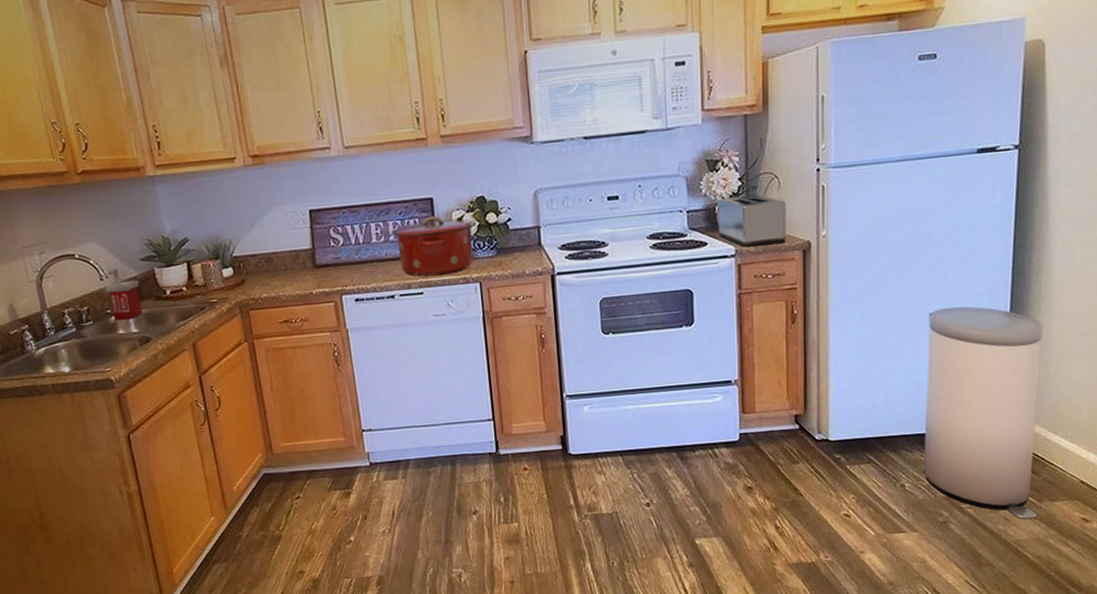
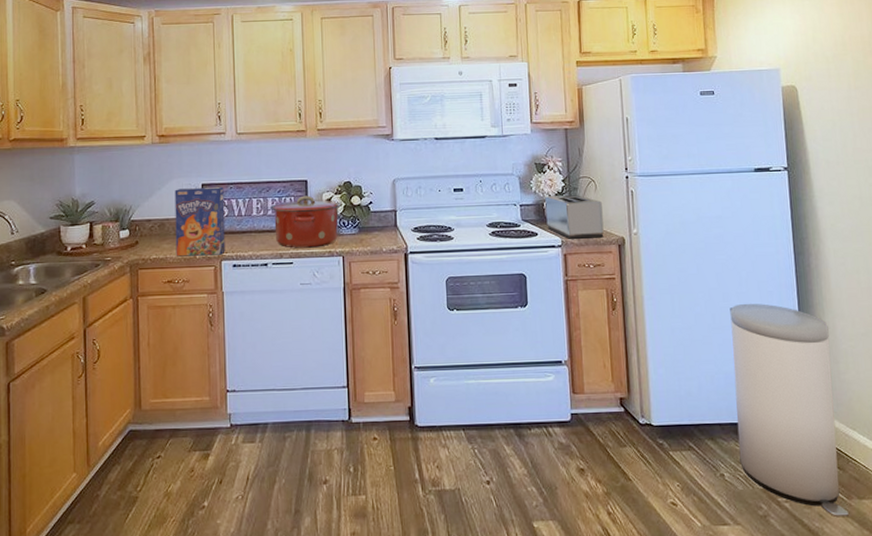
soap dispenser: present [105,269,143,321] -> none [14,225,44,272]
cereal box: none [278,212,345,294] -> present [175,187,225,257]

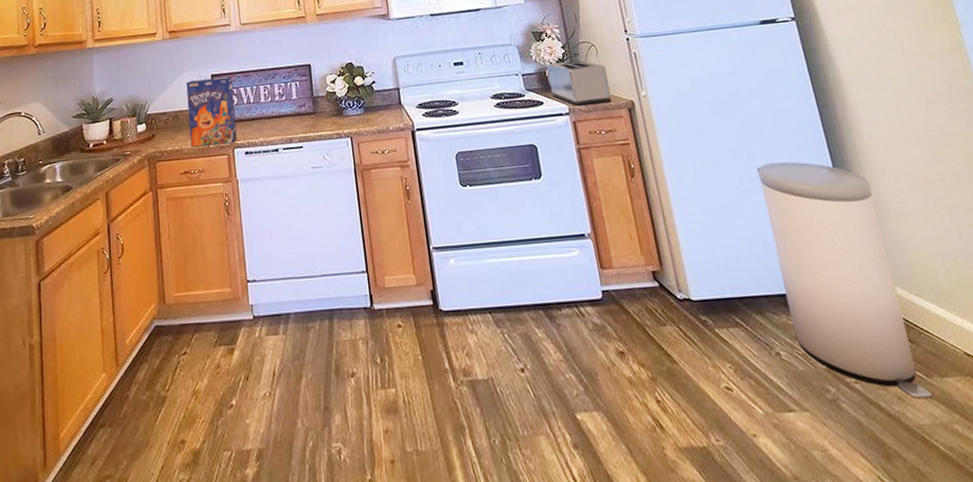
casserole: present [270,195,342,248] -> none [277,79,346,132]

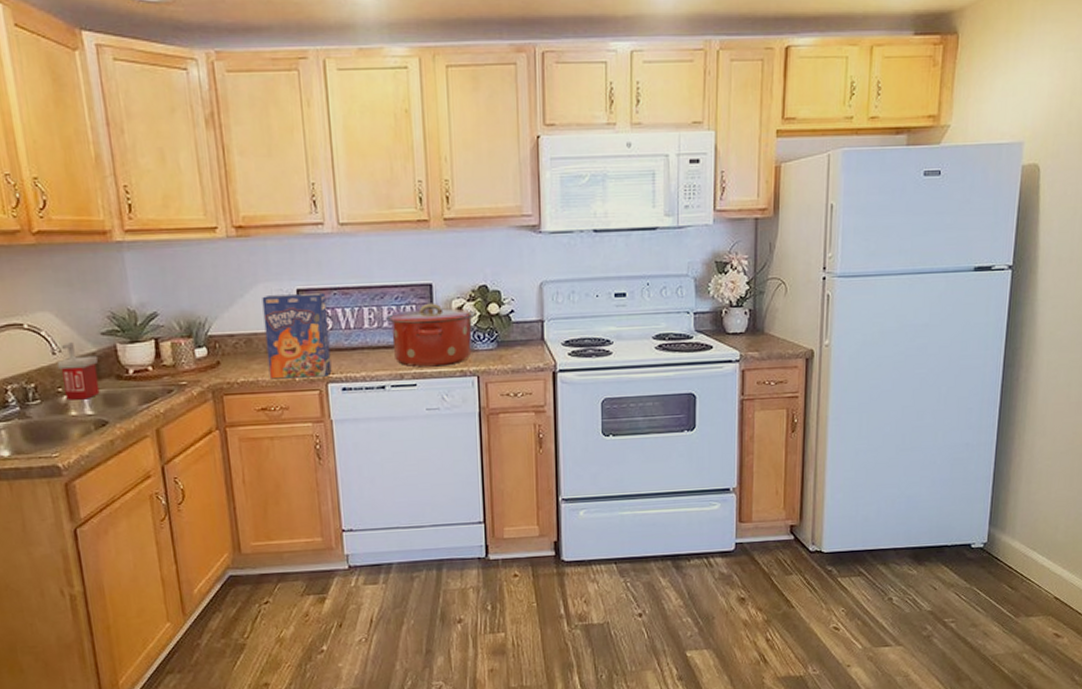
soap dispenser: none [41,125,69,171] -> present [58,342,100,400]
casserole: none [277,79,346,132] -> present [386,303,476,368]
toaster: present [546,60,612,107] -> none [724,300,791,354]
pedal bin: present [757,161,934,400] -> none [911,421,1027,635]

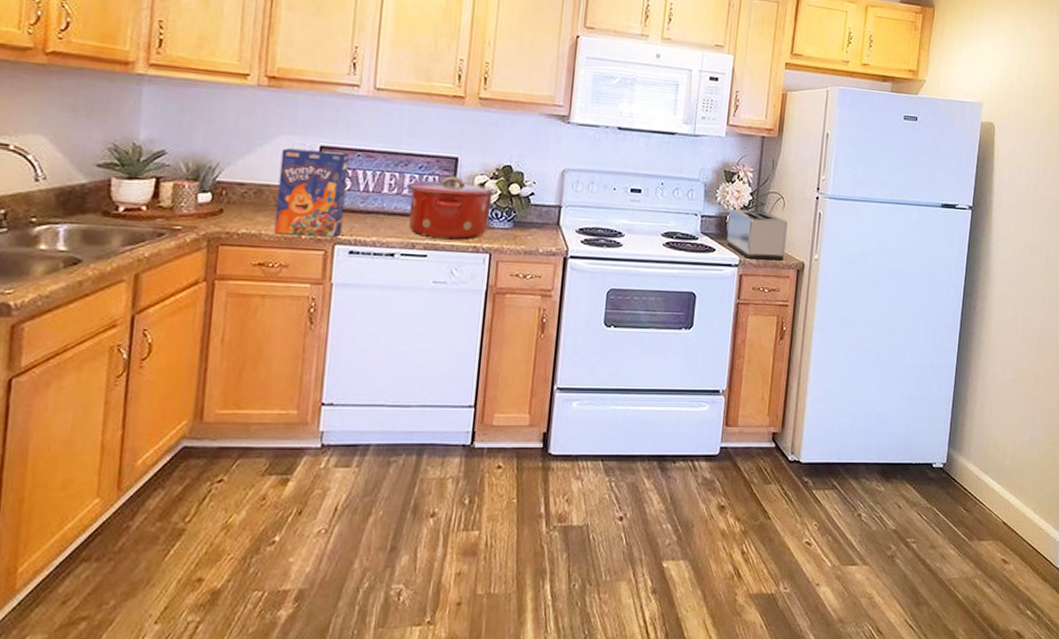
soap dispenser: present [58,342,100,400] -> none [38,170,86,234]
toaster: none [724,300,791,354] -> present [726,209,788,261]

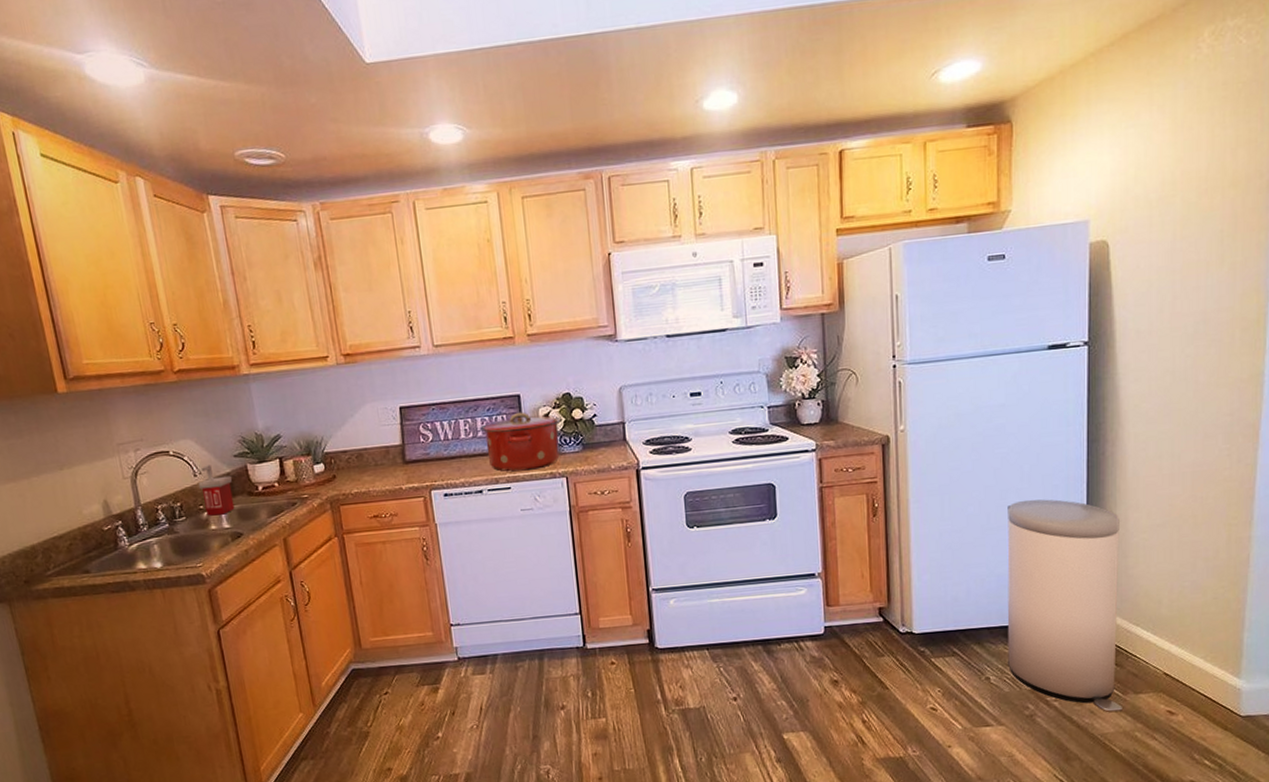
soap dispenser: none [38,170,86,234] -> present [199,465,235,516]
cereal box: present [273,148,350,238] -> none [369,409,434,489]
toaster: present [726,209,788,261] -> none [797,390,865,443]
pedal bin: none [878,342,981,558] -> present [1007,499,1124,713]

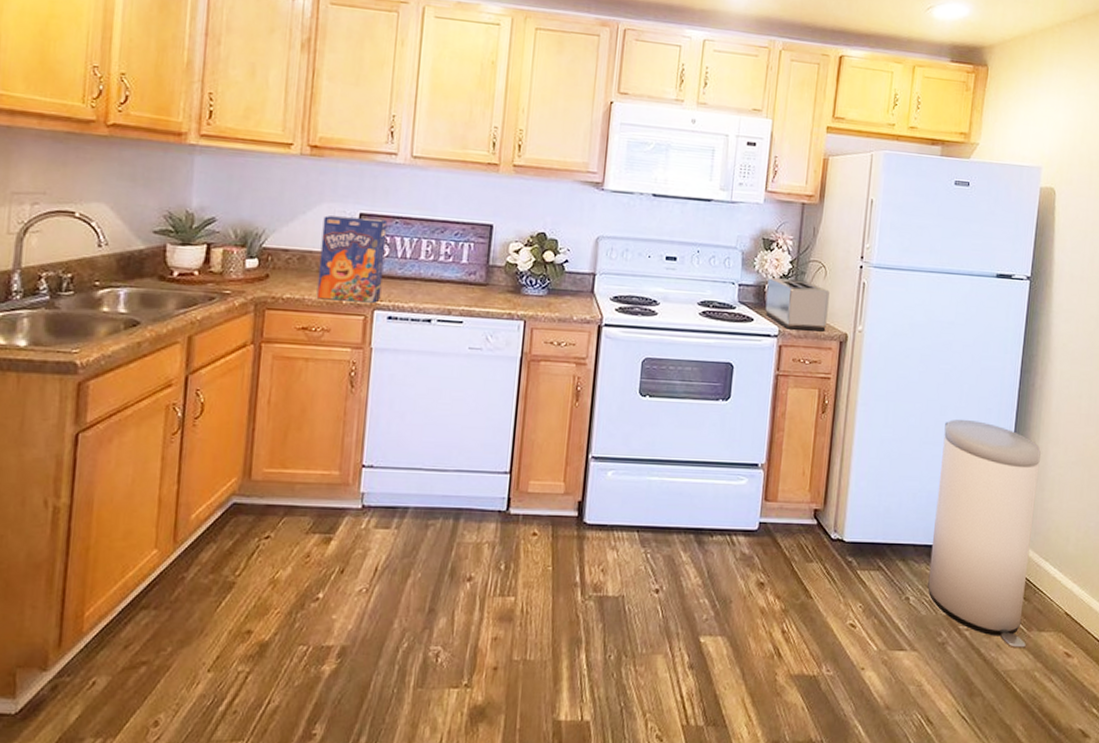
soap dispenser: present [199,465,235,516] -> none [101,236,144,297]
cereal box: none [369,409,434,489] -> present [316,215,388,303]
casserole: present [480,412,562,472] -> none [443,243,532,307]
toaster: none [797,390,865,443] -> present [765,278,830,332]

